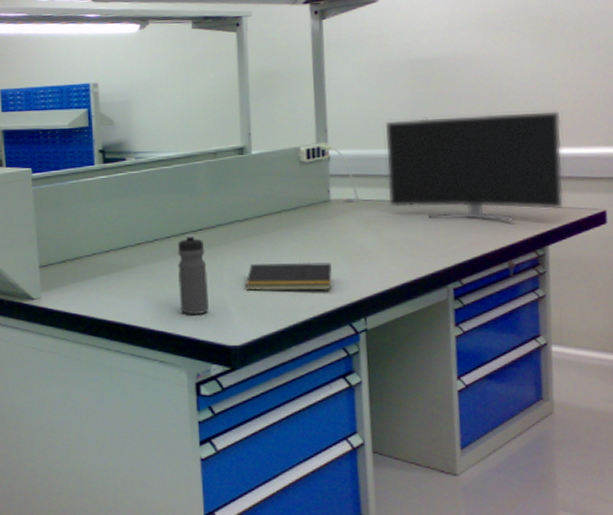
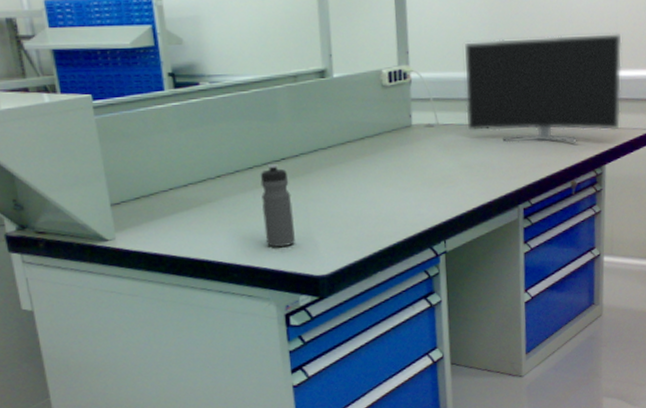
notepad: present [245,262,333,292] -> none [330,188,415,220]

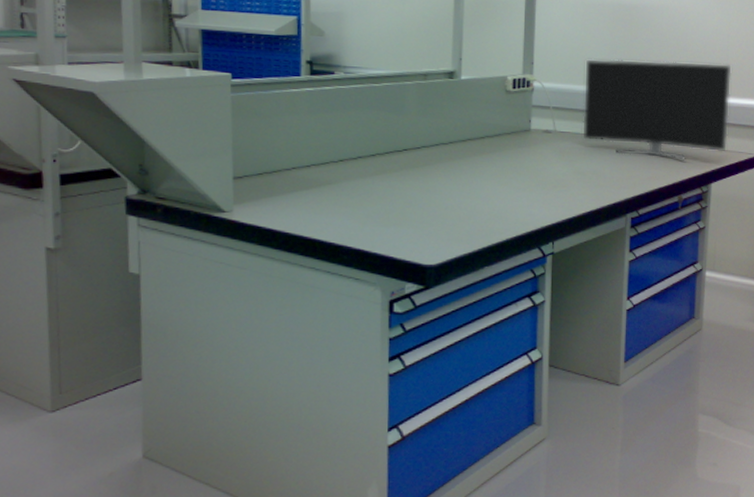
water bottle: present [260,164,295,247] -> none [379,154,409,233]

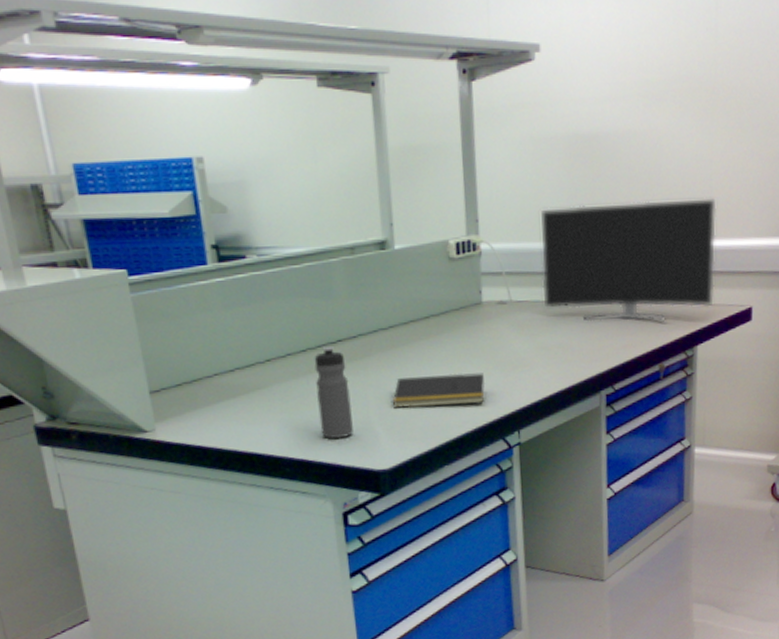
water bottle: none [379,154,409,233] -> present [314,347,353,439]
notepad: none [444,187,527,215] -> present [392,373,485,409]

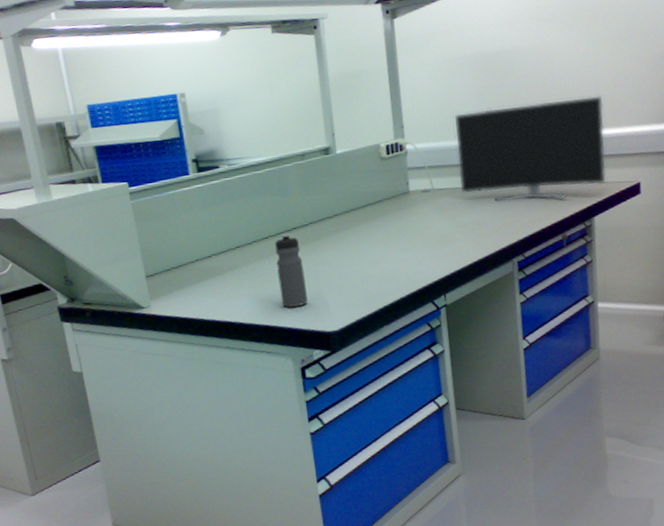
notepad: present [392,373,485,409] -> none [338,248,416,281]

